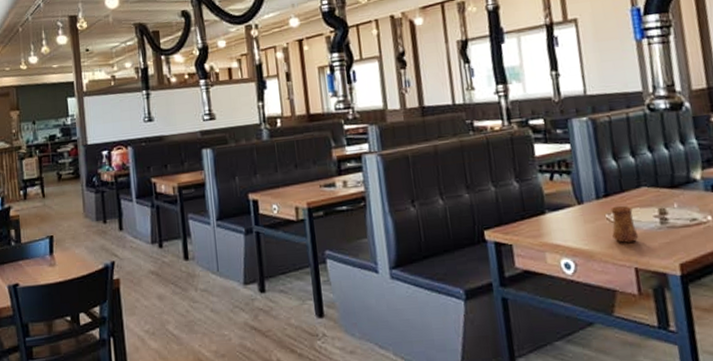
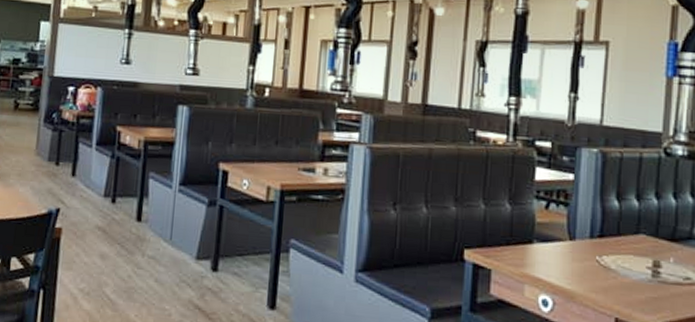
cup: present [610,205,639,243] -> none [599,248,626,291]

